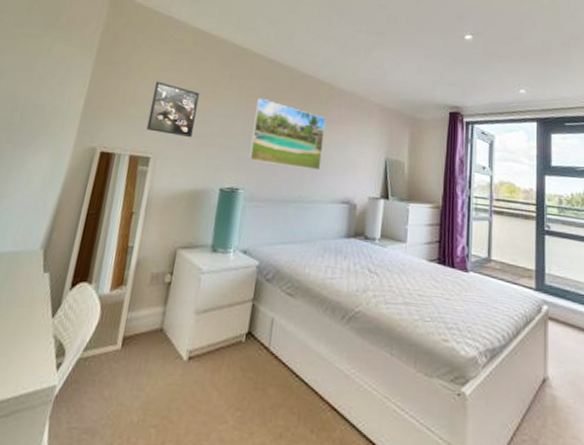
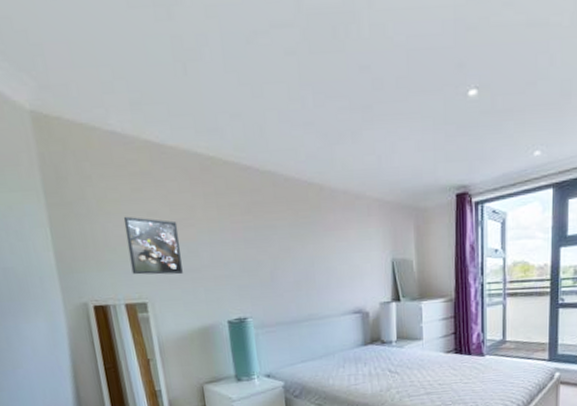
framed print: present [248,97,326,170] -> none [241,215,326,287]

